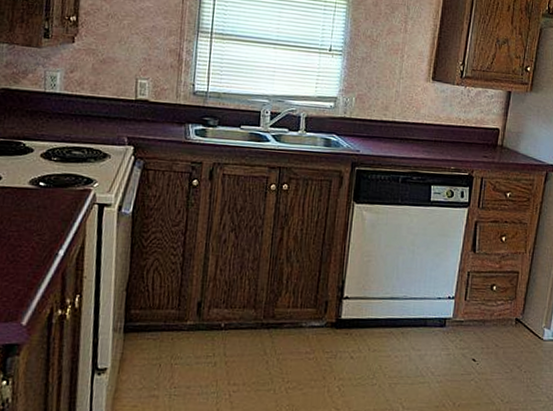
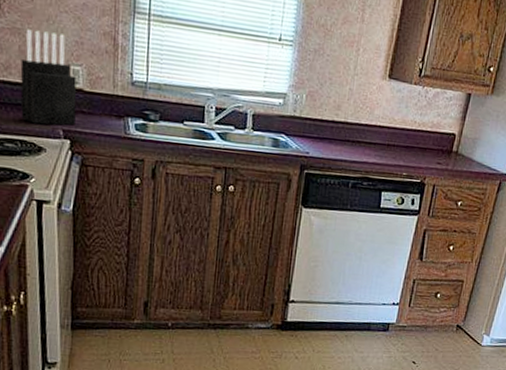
knife block: none [89,49,143,133] -> present [20,29,77,126]

